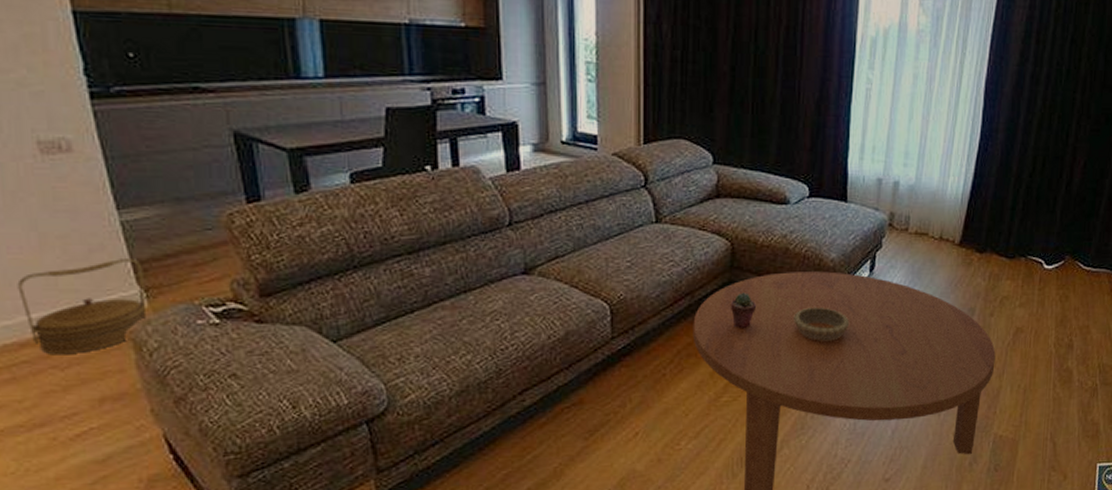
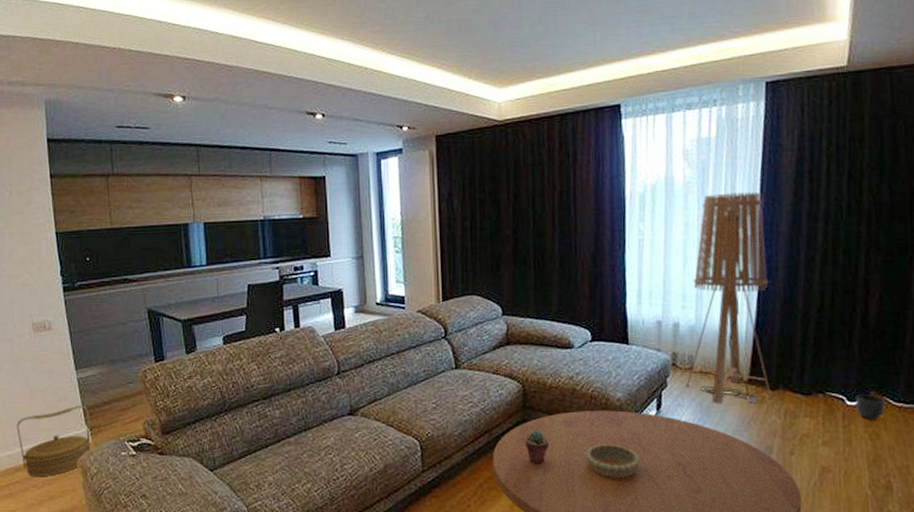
floor lamp: none [900,46,991,266] -> present [686,192,772,404]
planter: none [1051,258,1077,283] -> present [855,394,886,420]

